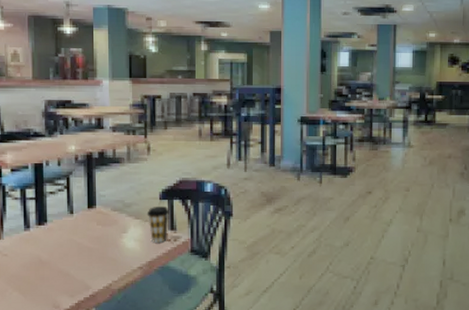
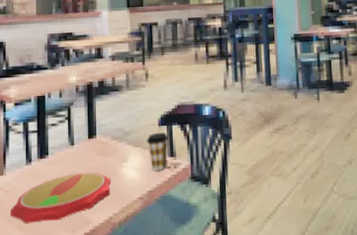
plate: none [9,241,111,286] -> present [11,172,112,224]

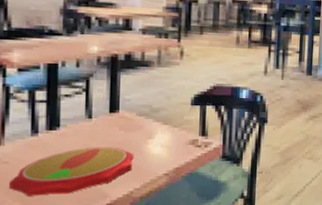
coffee cup: present [146,132,169,171] -> none [176,111,202,149]

